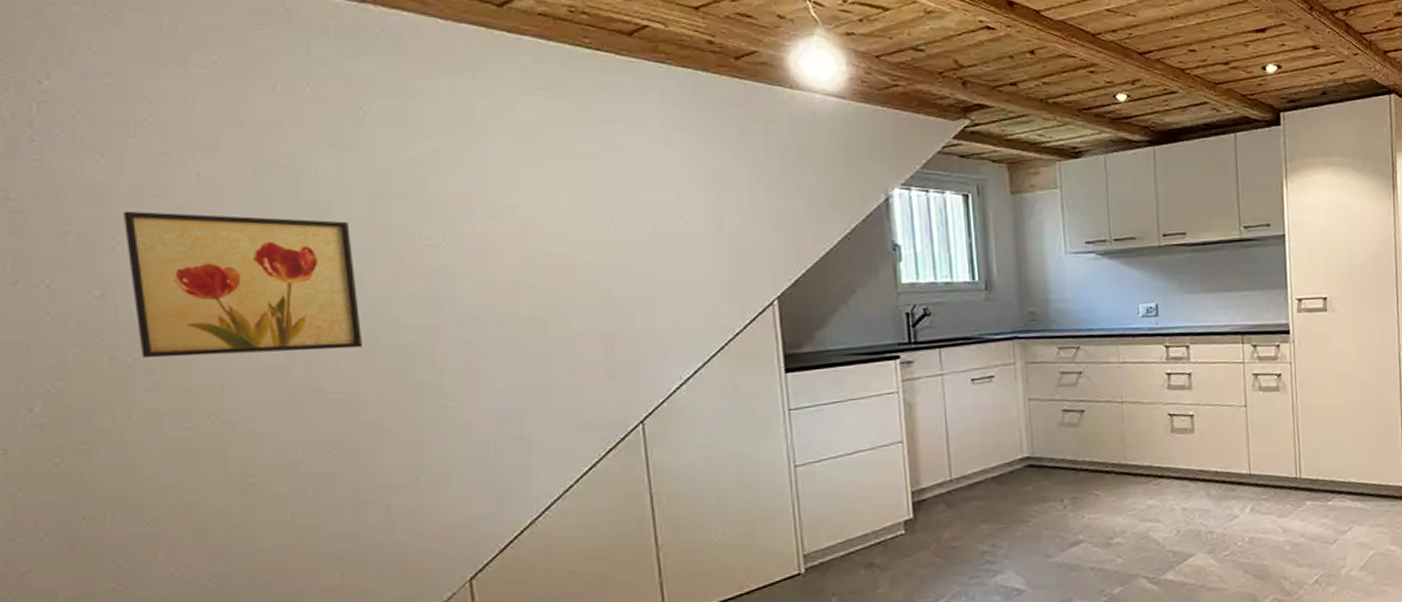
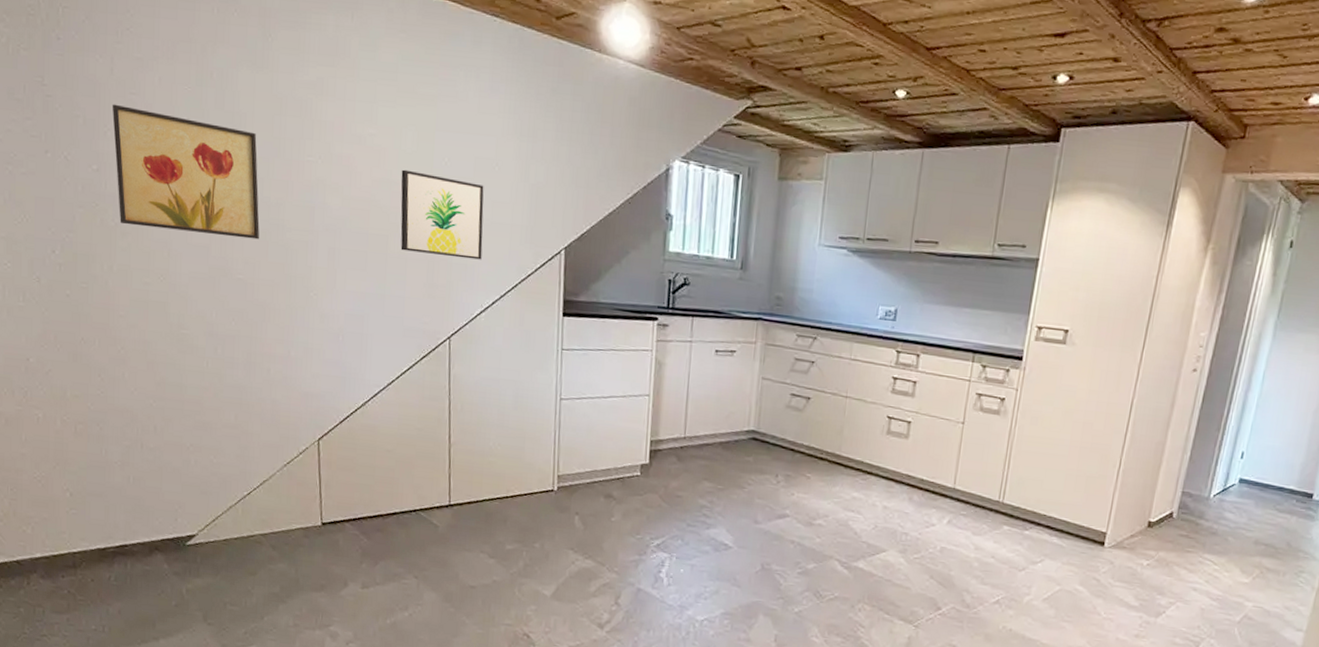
wall art: none [557,238,675,331] -> present [400,169,484,260]

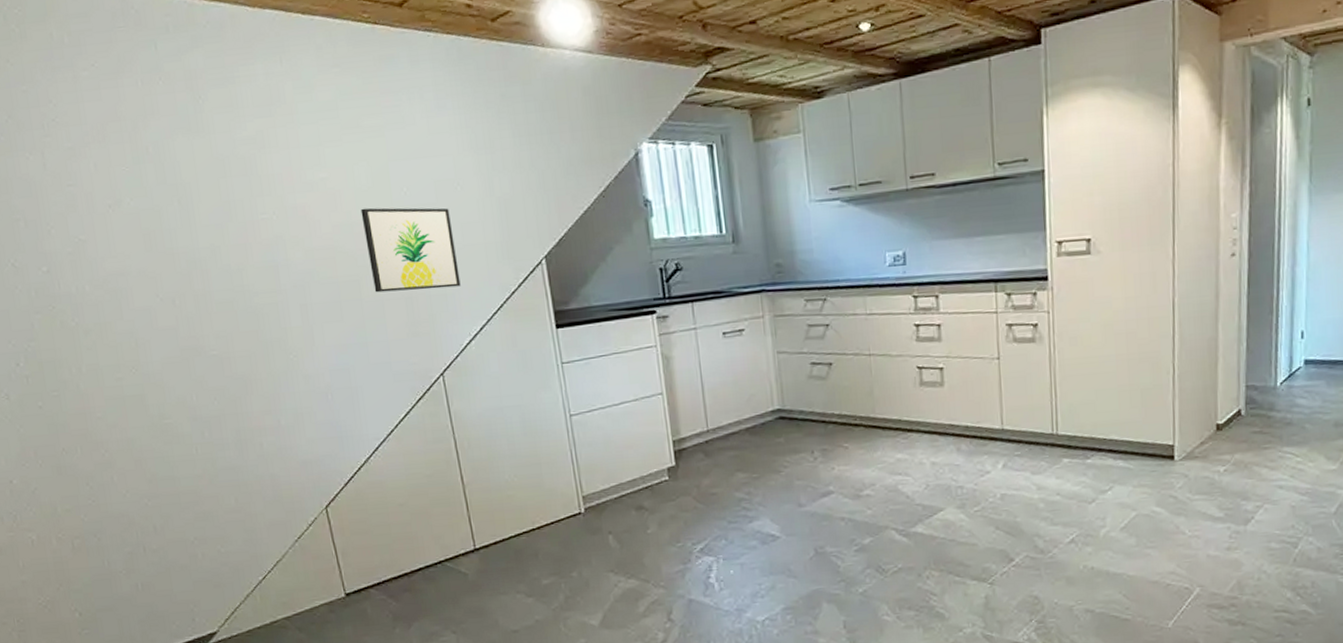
wall art: present [112,104,260,240] -> none [50,199,227,322]

